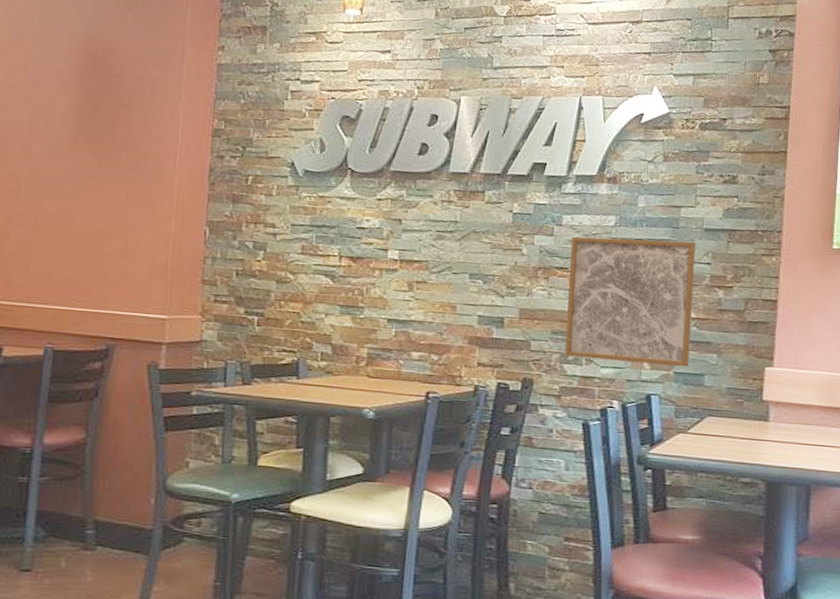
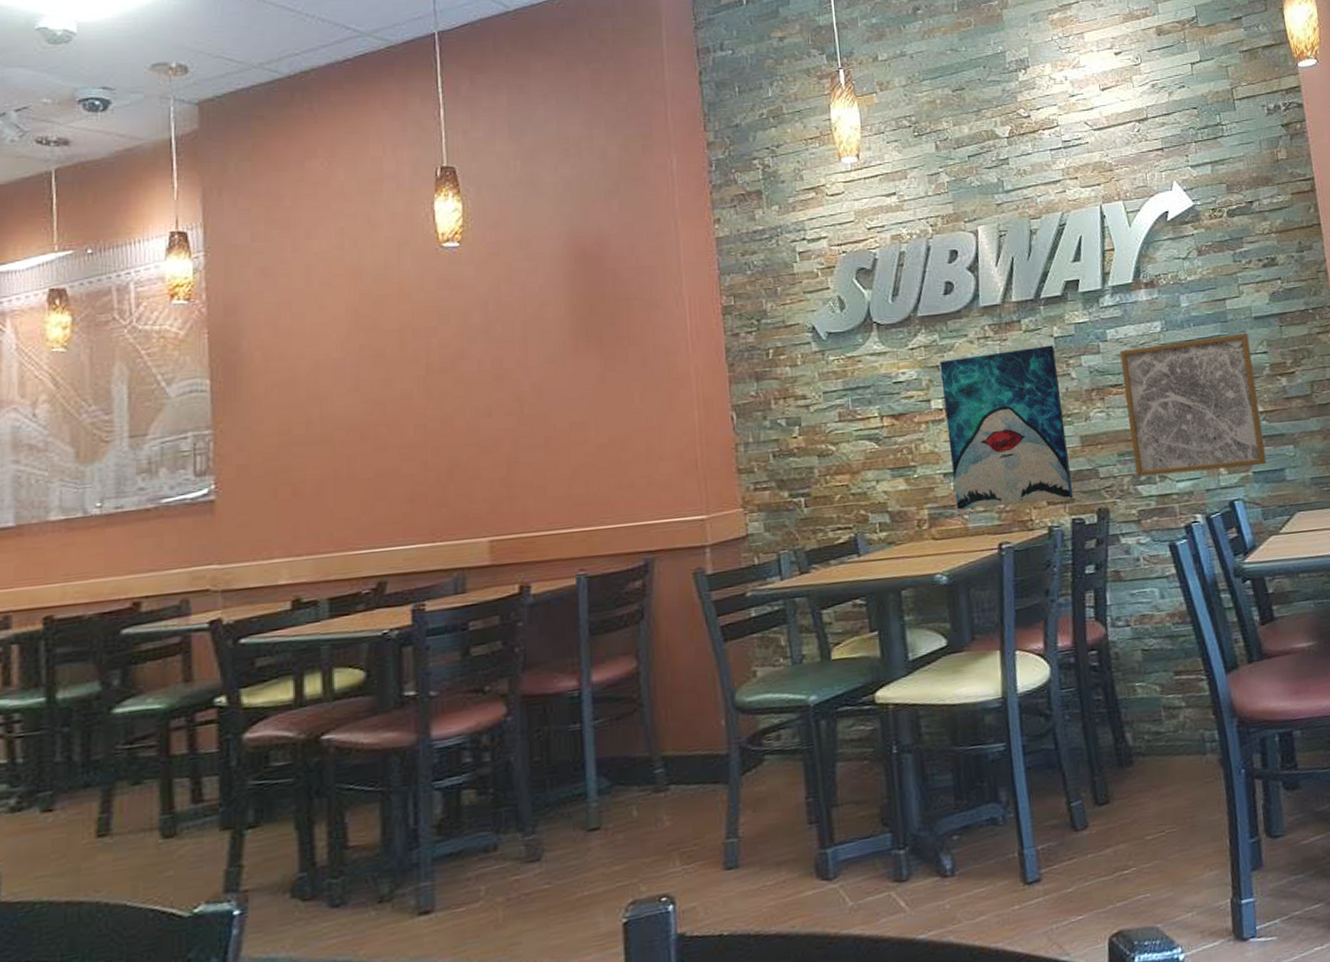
wall art: none [394,215,511,364] -> present [939,345,1074,510]

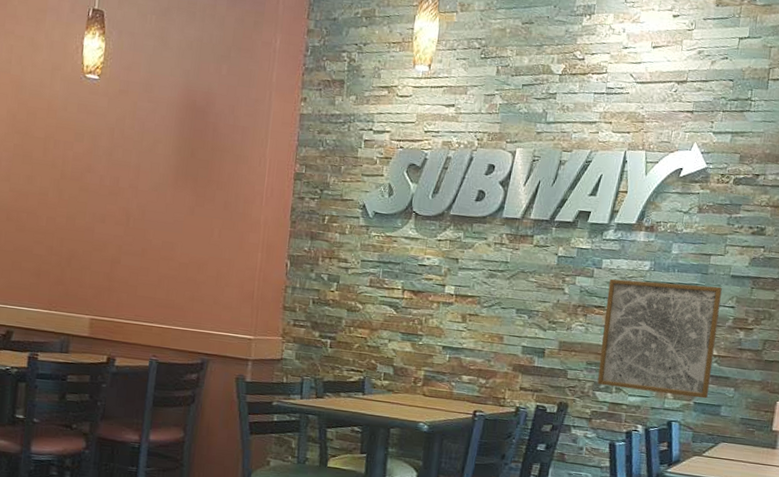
wall art: present [939,345,1074,510] -> none [447,255,556,389]

